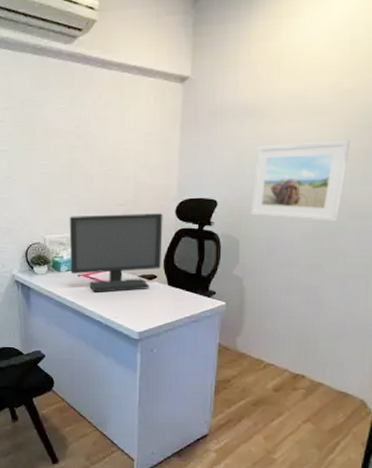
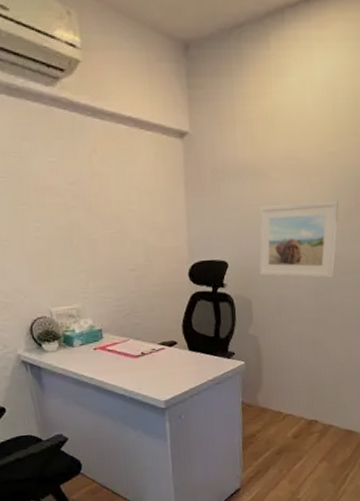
computer monitor: present [69,213,163,292] -> none [76,277,180,365]

